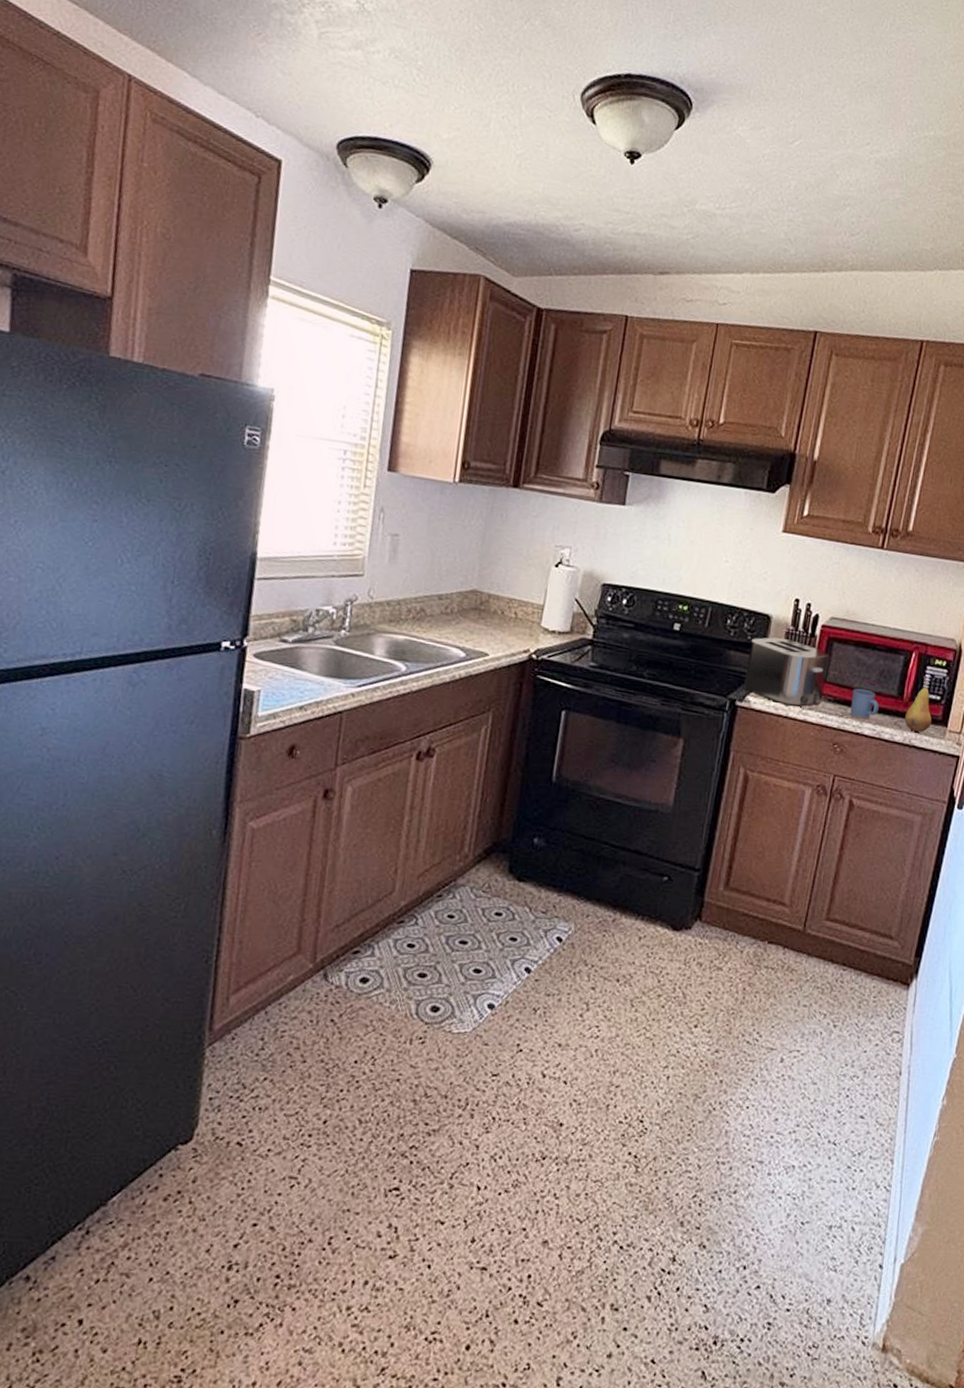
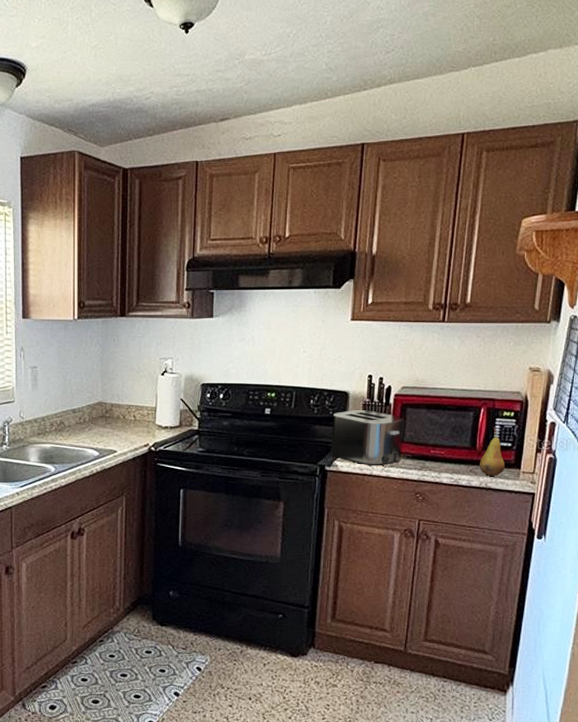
mug: present [850,688,879,720] -> none [428,444,454,470]

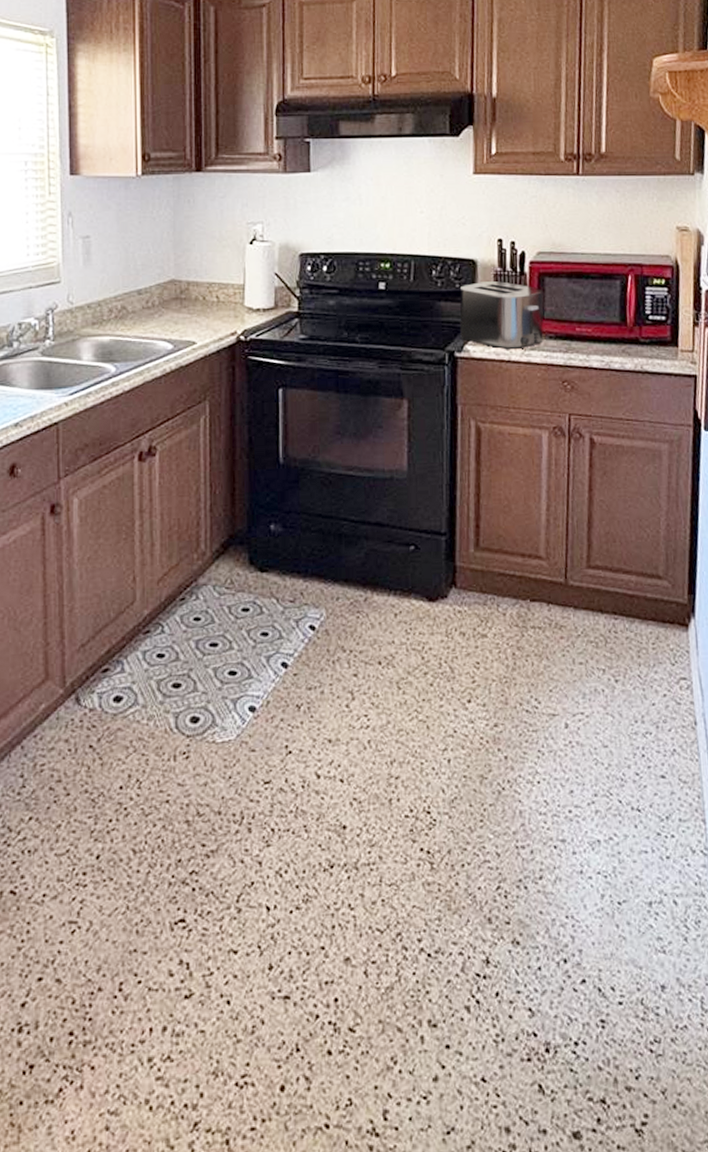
fruit: present [479,427,506,476] -> none [631,297,662,357]

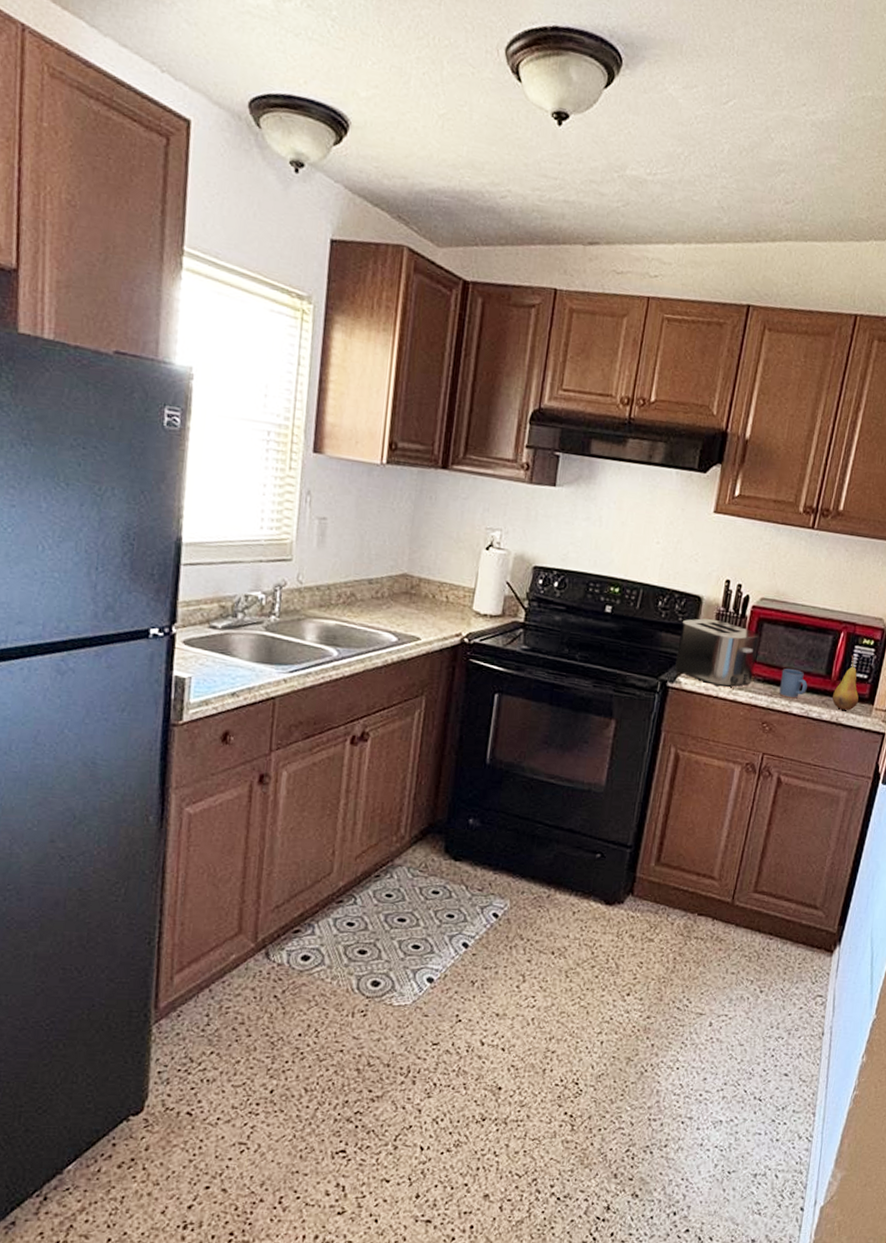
mug: none [573,320,603,352] -> present [779,668,808,699]
fruit: none [631,297,662,357] -> present [832,655,859,711]

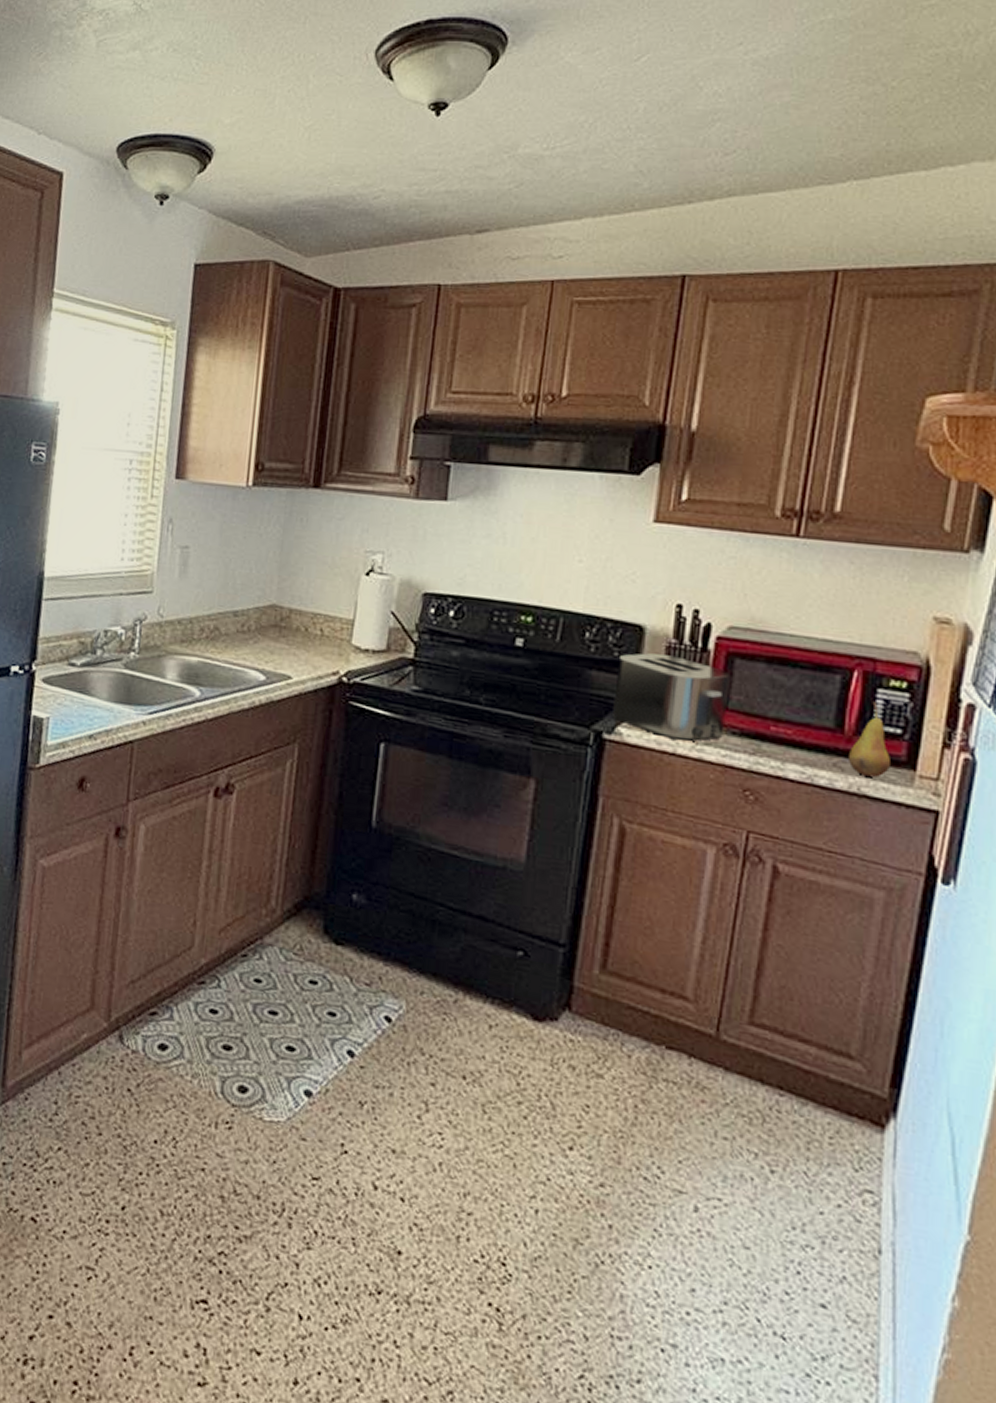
mug: present [779,668,808,699] -> none [765,717,808,759]

